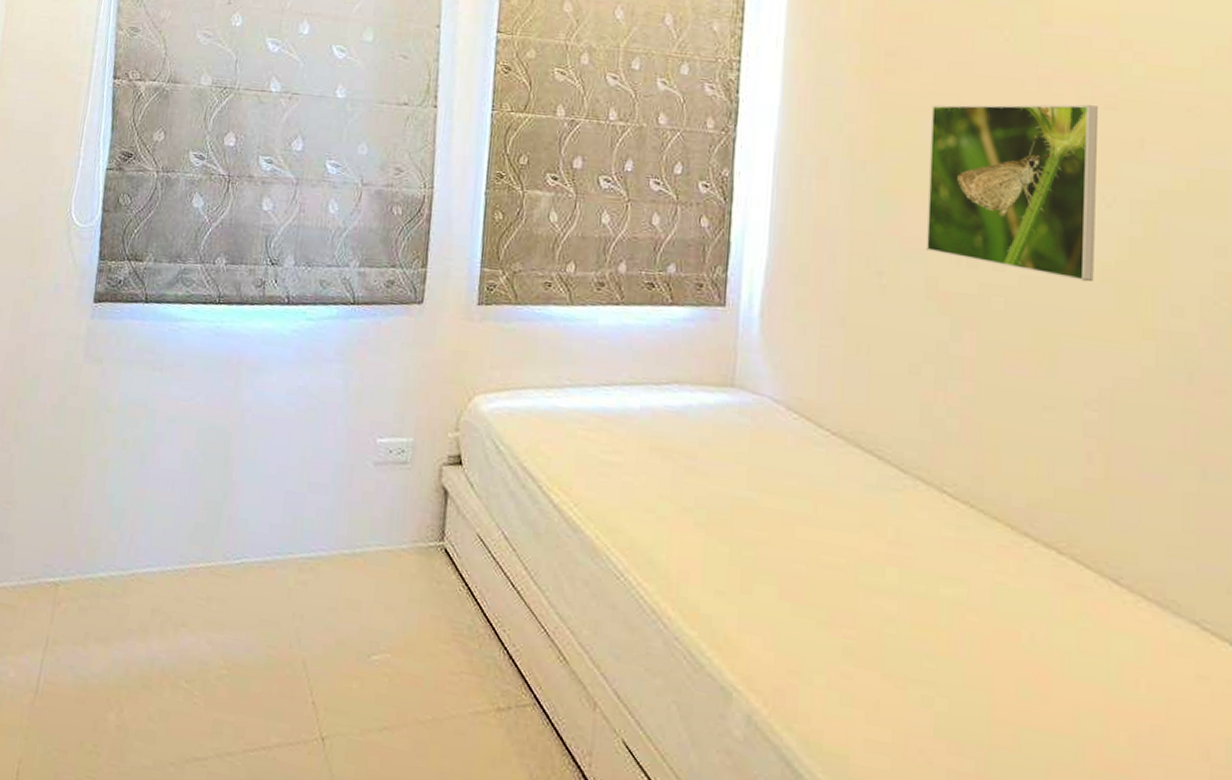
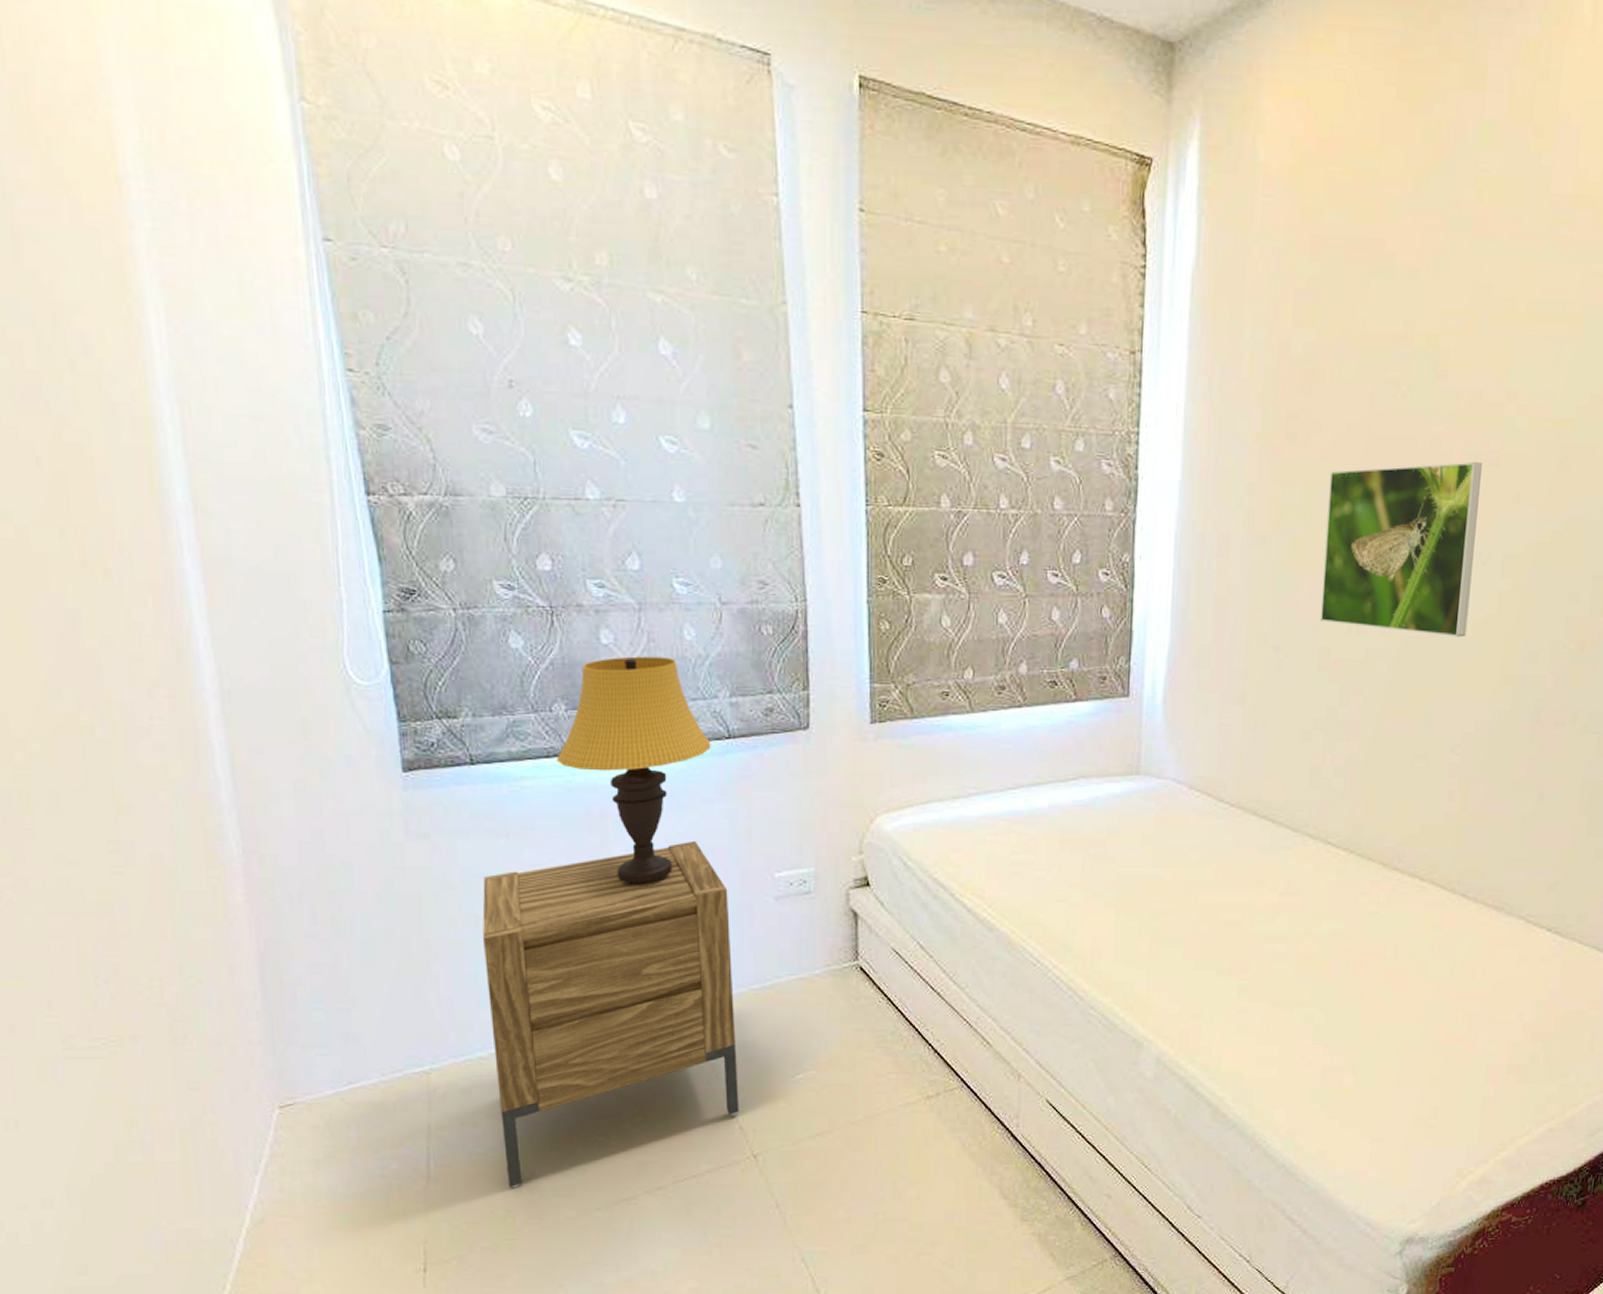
nightstand: none [100,396,334,722] -> present [482,840,739,1188]
table lamp: none [211,222,338,431] -> present [556,656,711,883]

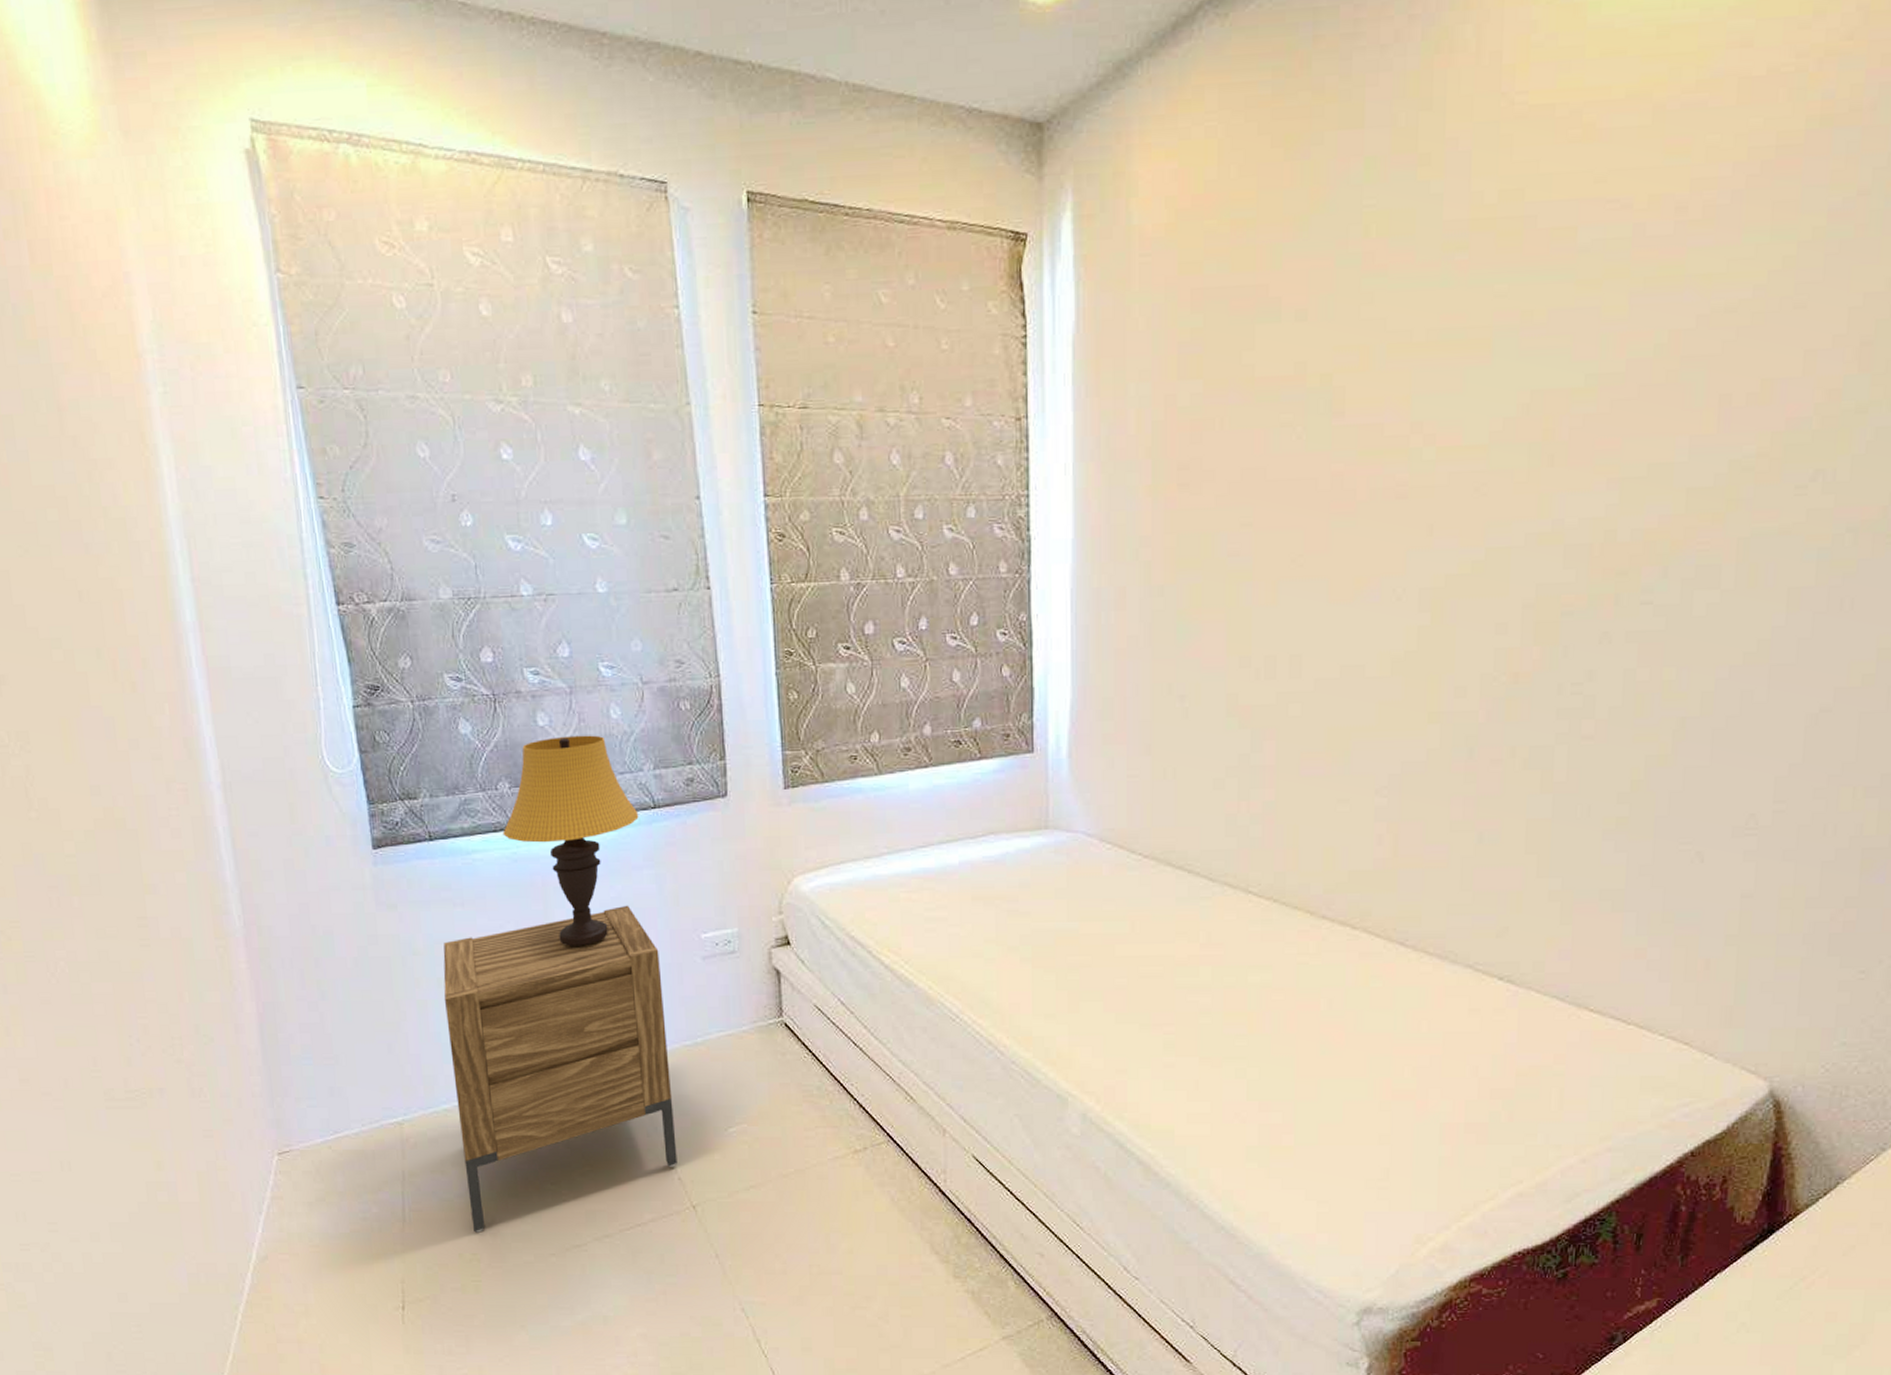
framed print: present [1319,462,1482,638] -> none [1225,497,1389,677]

